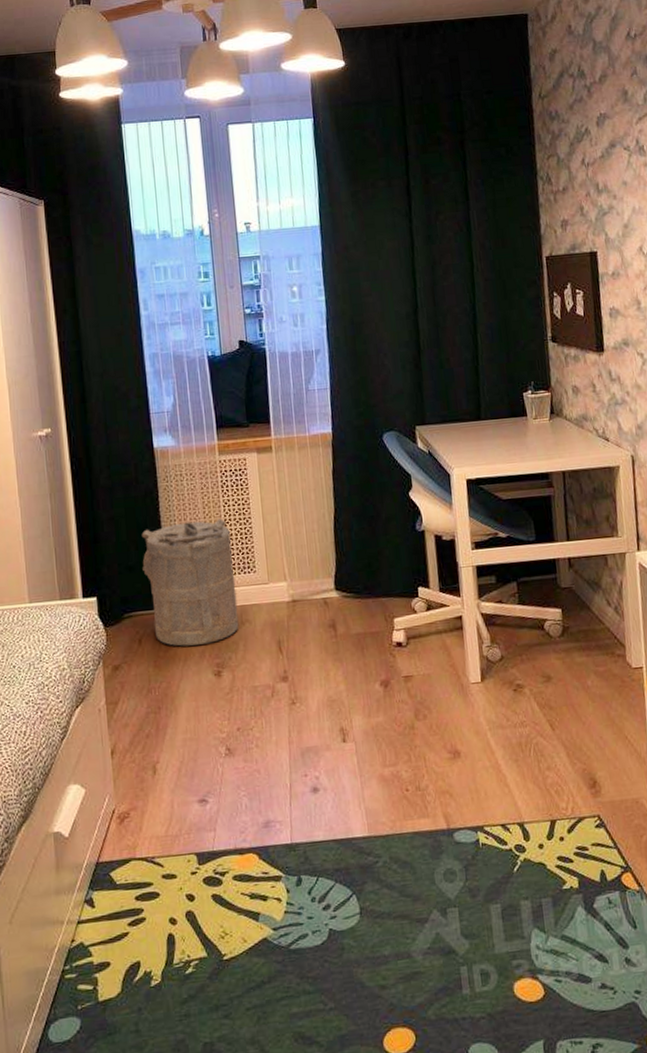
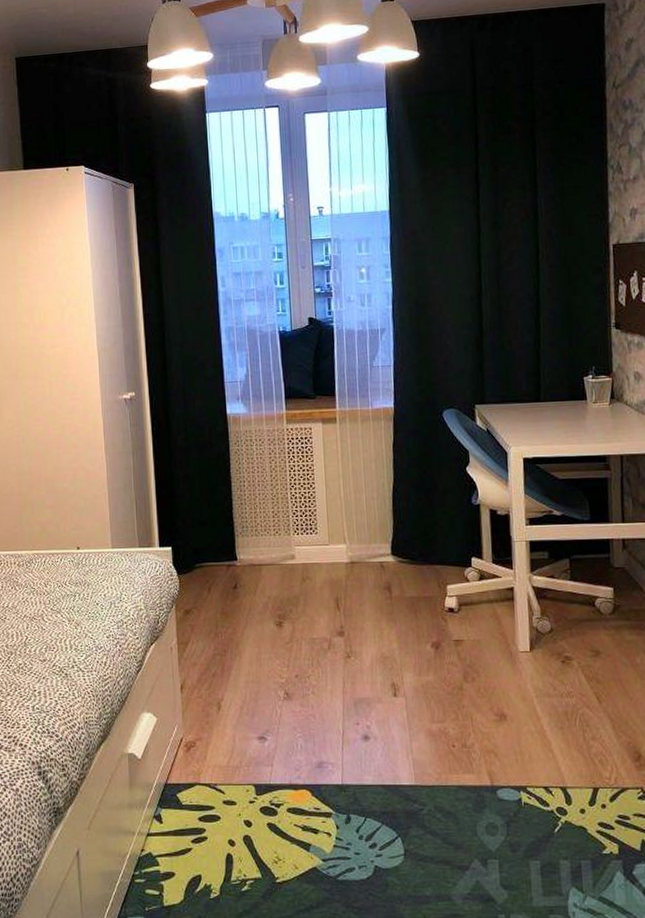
laundry hamper: present [141,518,239,647] -> none [213,482,300,597]

